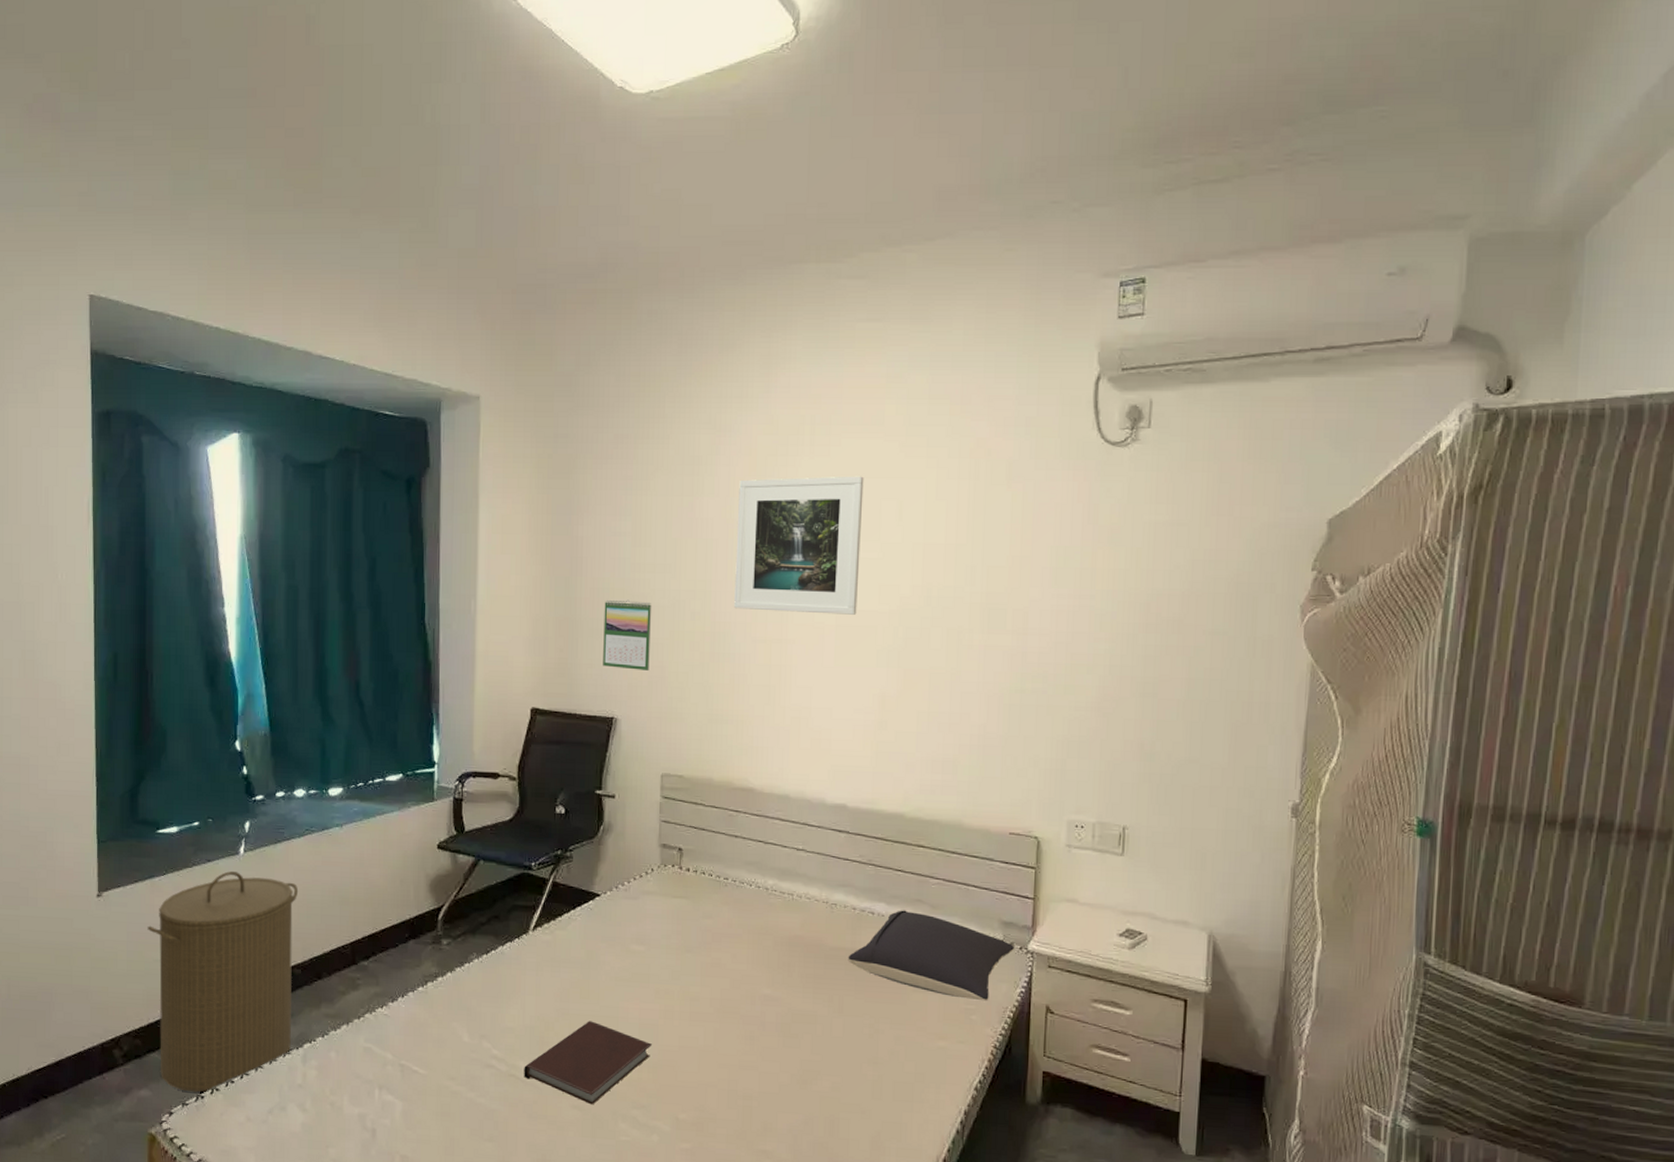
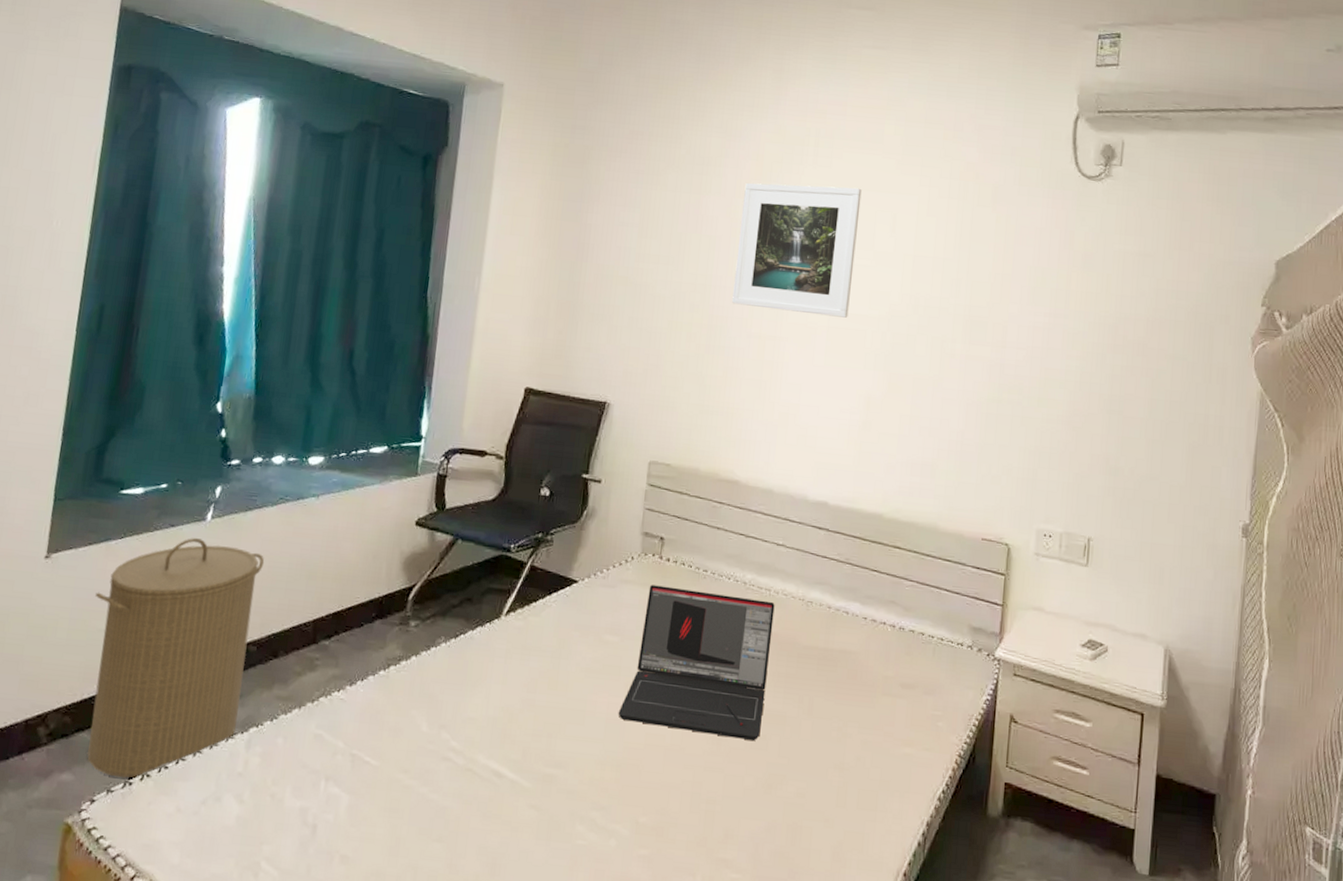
notebook: present [524,1021,652,1105] -> none [481,713,617,805]
calendar: present [603,600,652,670] -> none [600,287,653,358]
laptop: none [650,895,799,1040] -> present [618,585,775,742]
pillow: present [848,910,1015,1001] -> none [820,611,983,708]

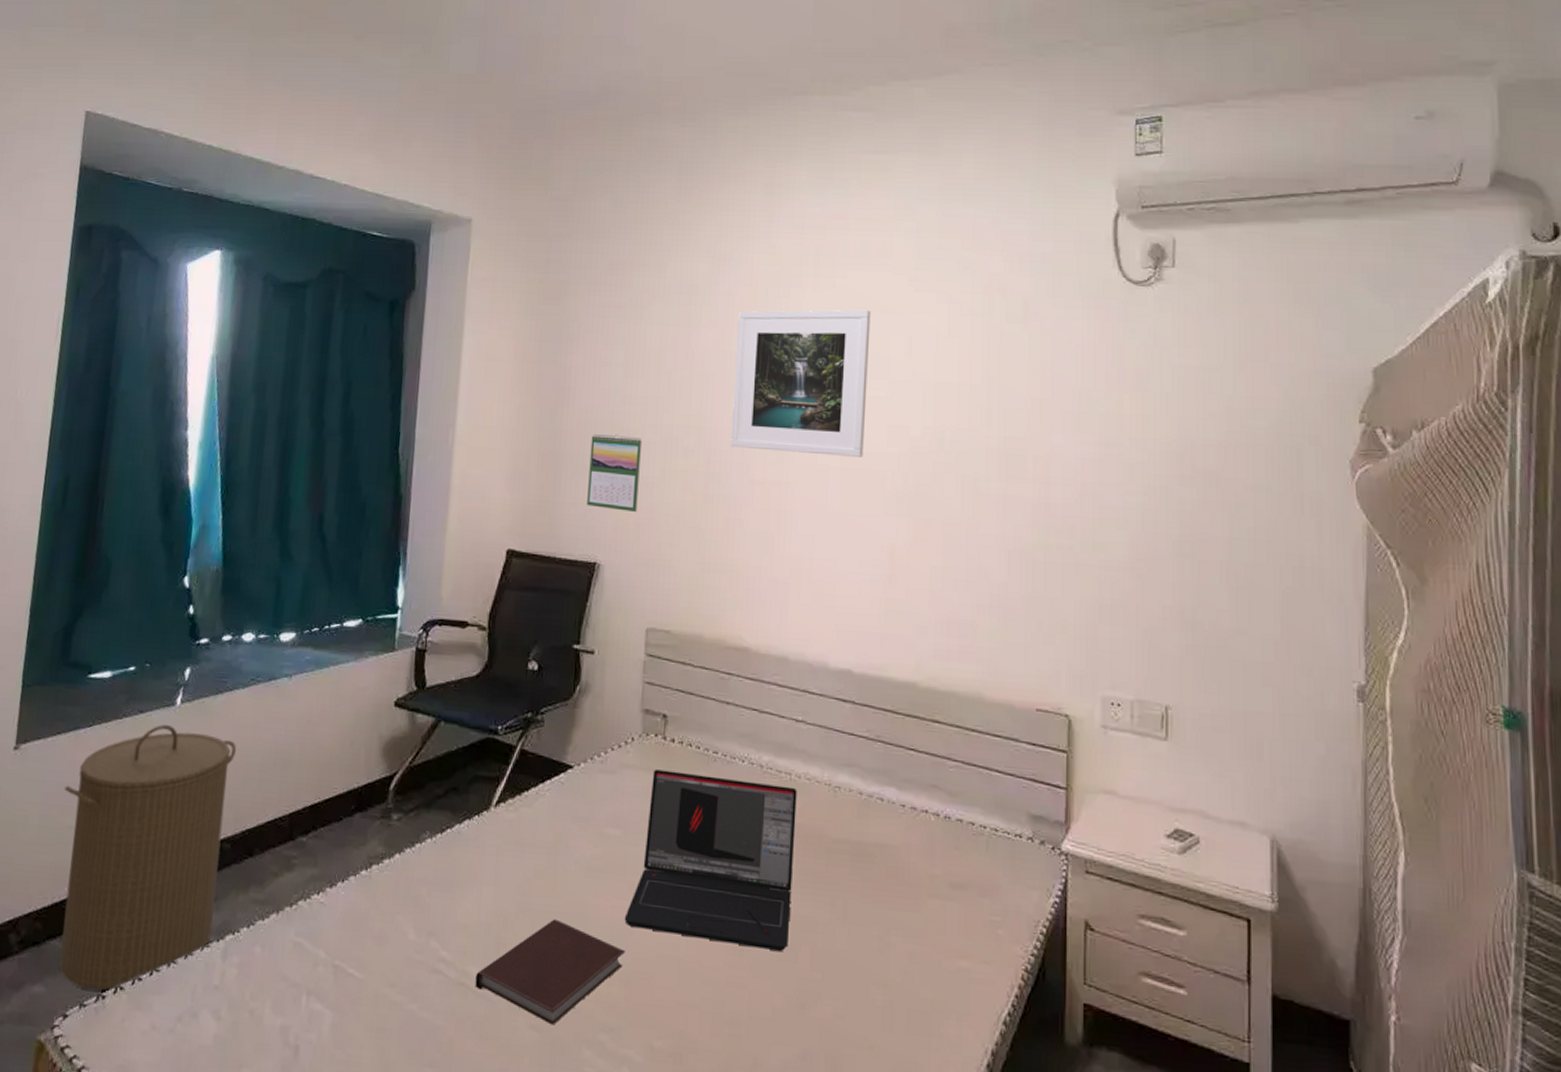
notebook: none [481,713,617,805] -> present [475,919,625,1025]
calendar: none [600,287,653,358] -> present [587,434,643,512]

